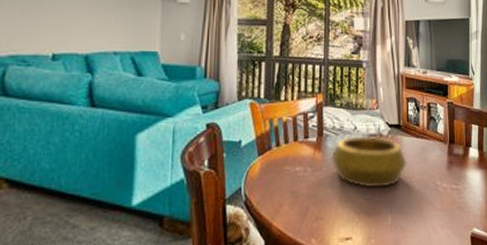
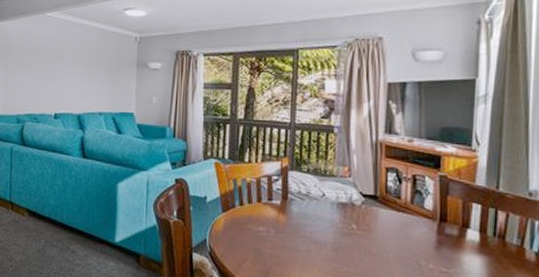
decorative bowl: present [331,136,407,188] -> none [296,202,384,259]

